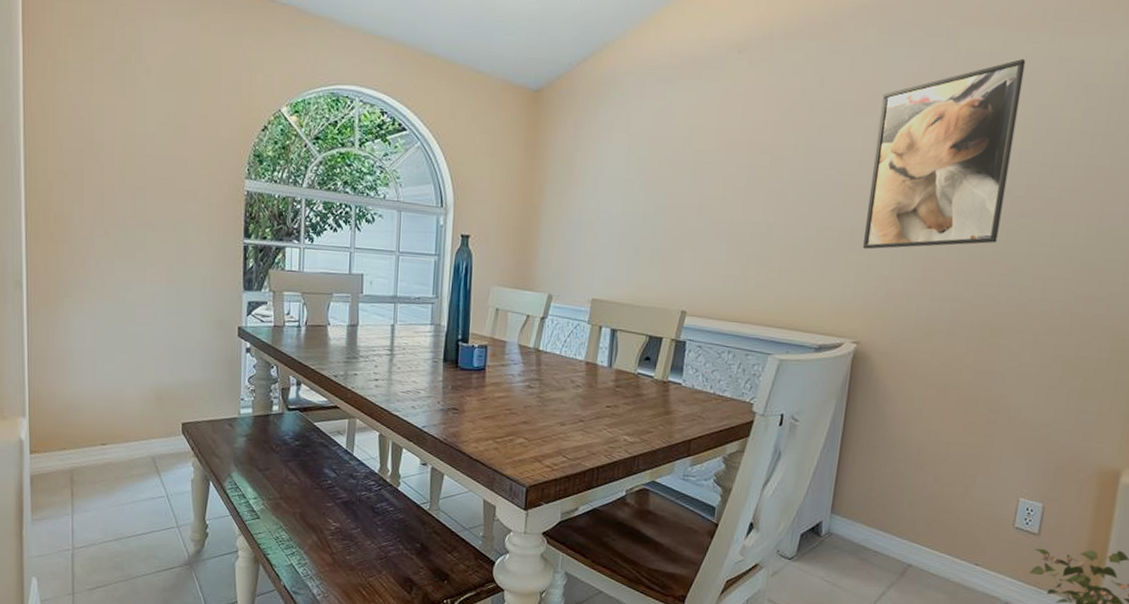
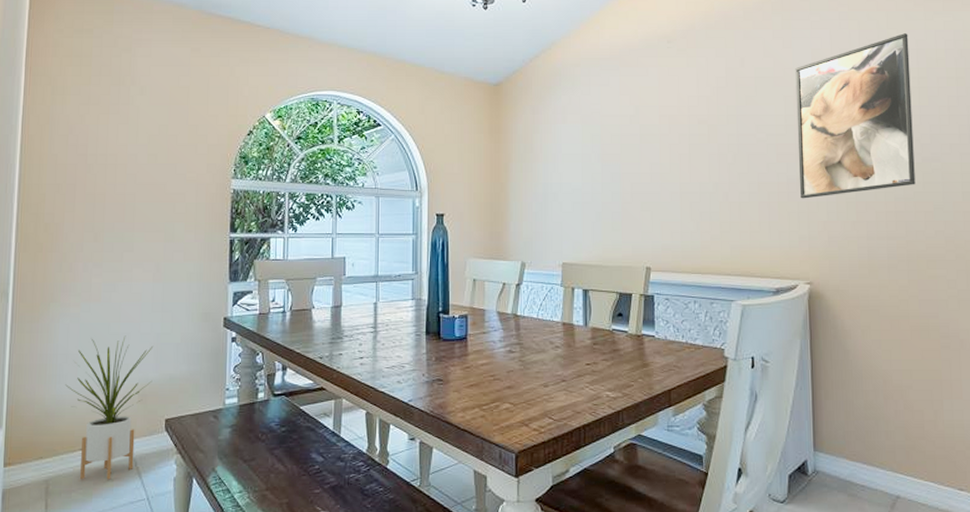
house plant: none [84,337,169,476] -> present [65,335,154,480]

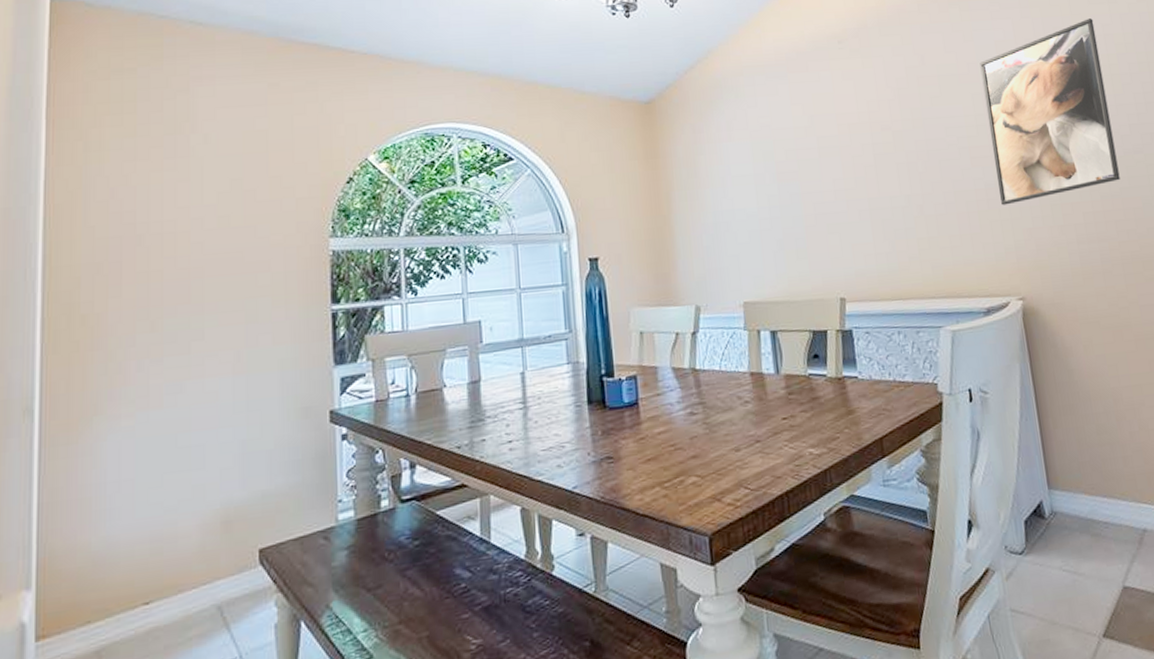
house plant: present [65,335,154,480] -> none [119,447,239,643]

